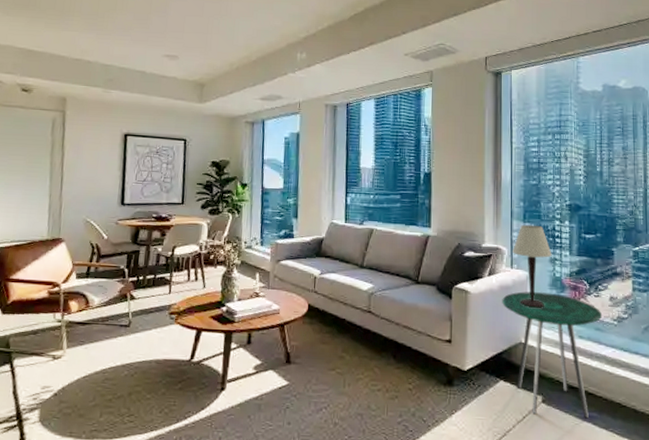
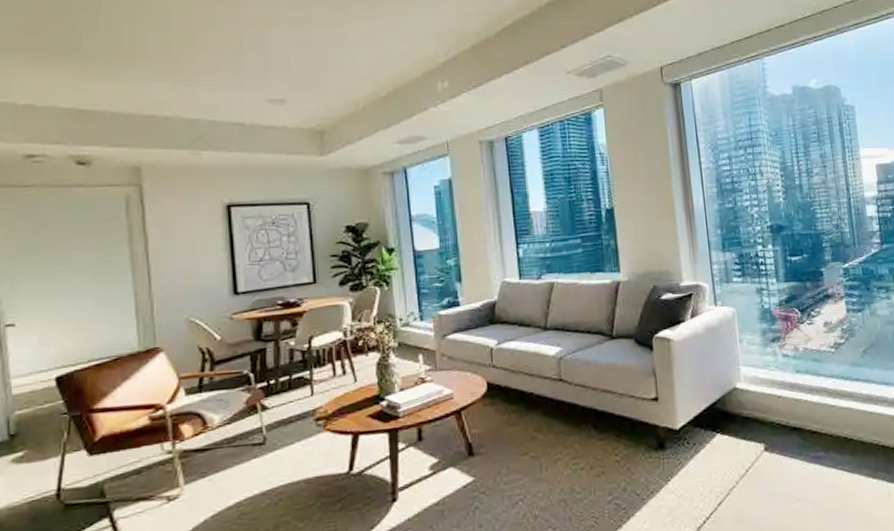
side table: present [502,291,603,419] -> none [709,327,819,466]
table lamp: present [513,224,552,308] -> none [714,253,758,348]

